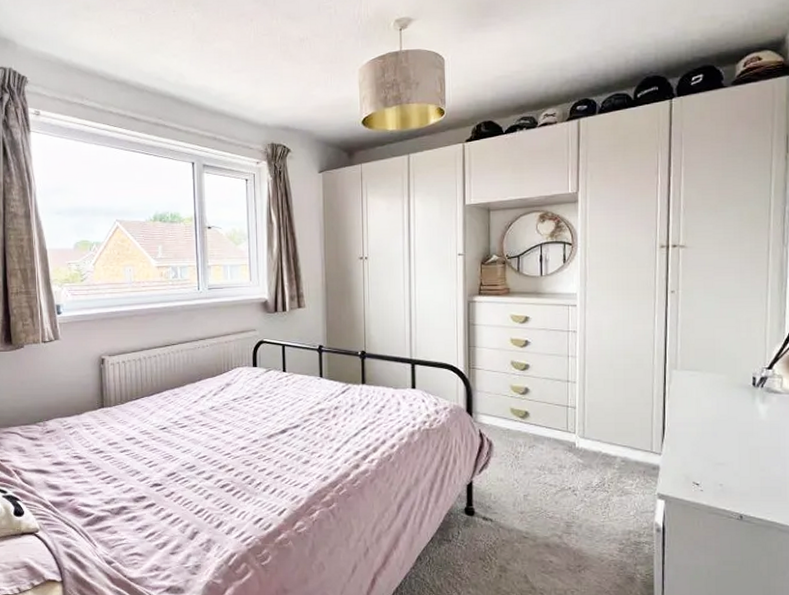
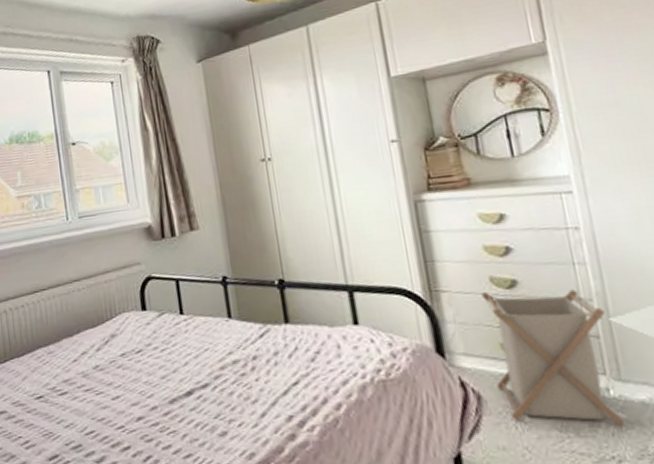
laundry basket: none [504,371,582,468] -> present [481,289,626,427]

